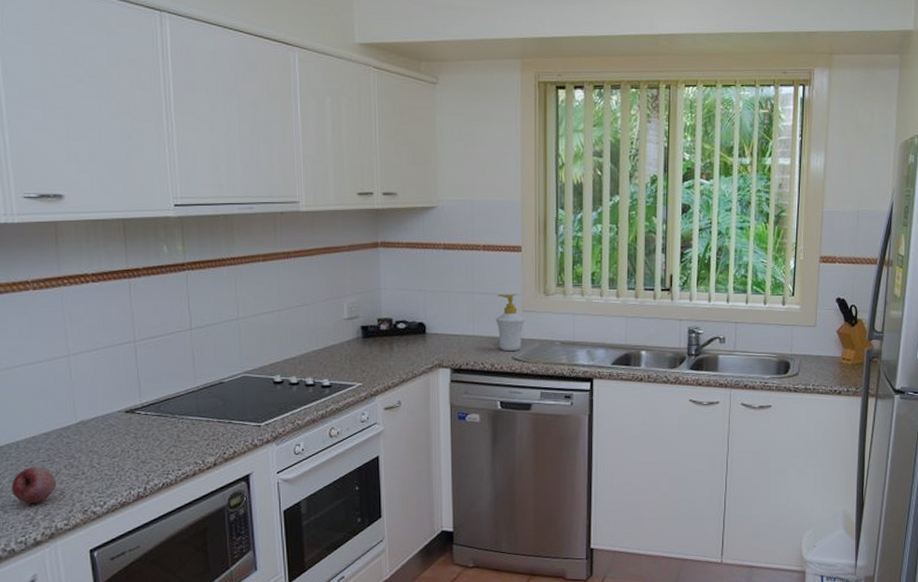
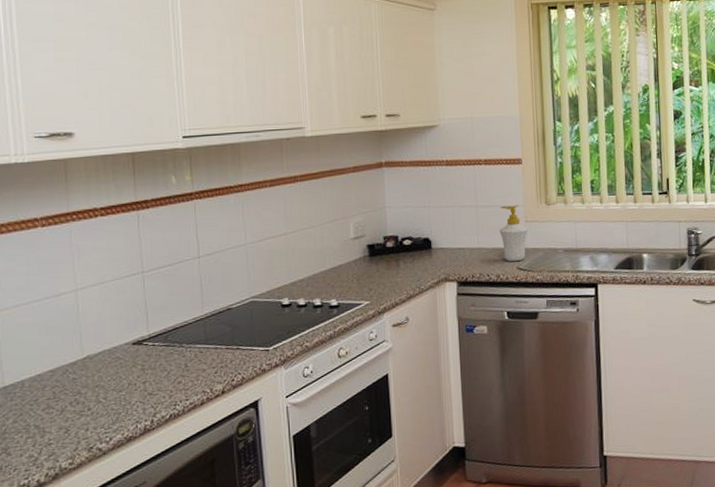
fruit: present [11,467,57,504] -> none [15,405,62,444]

